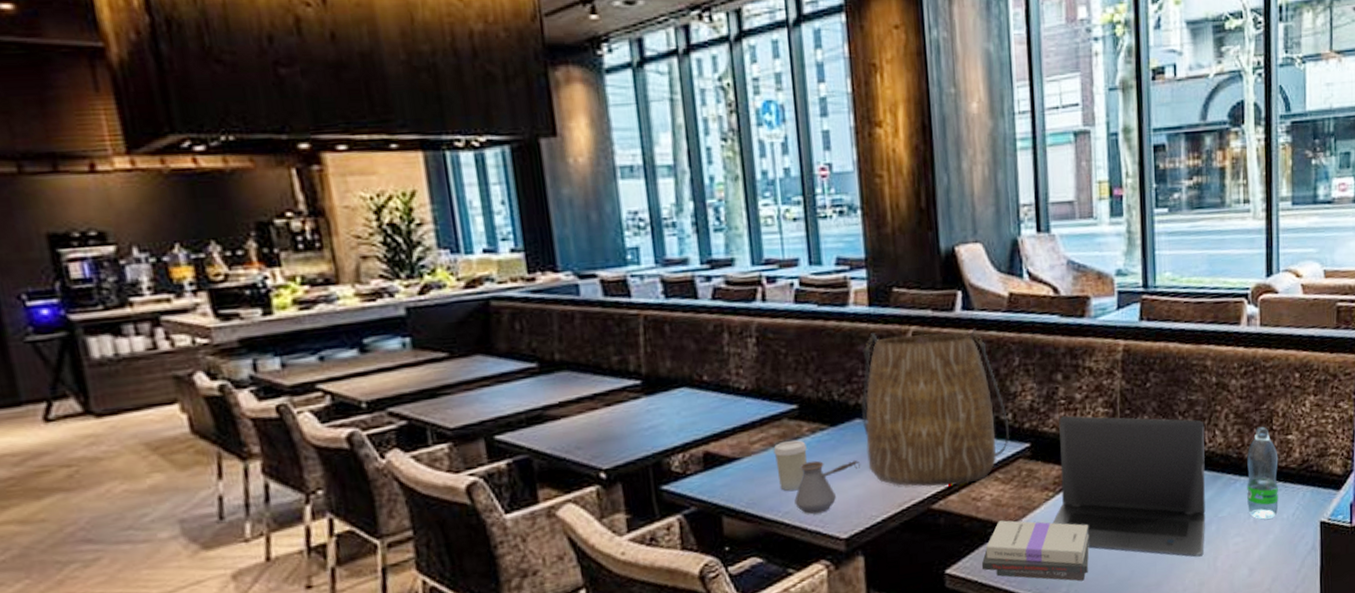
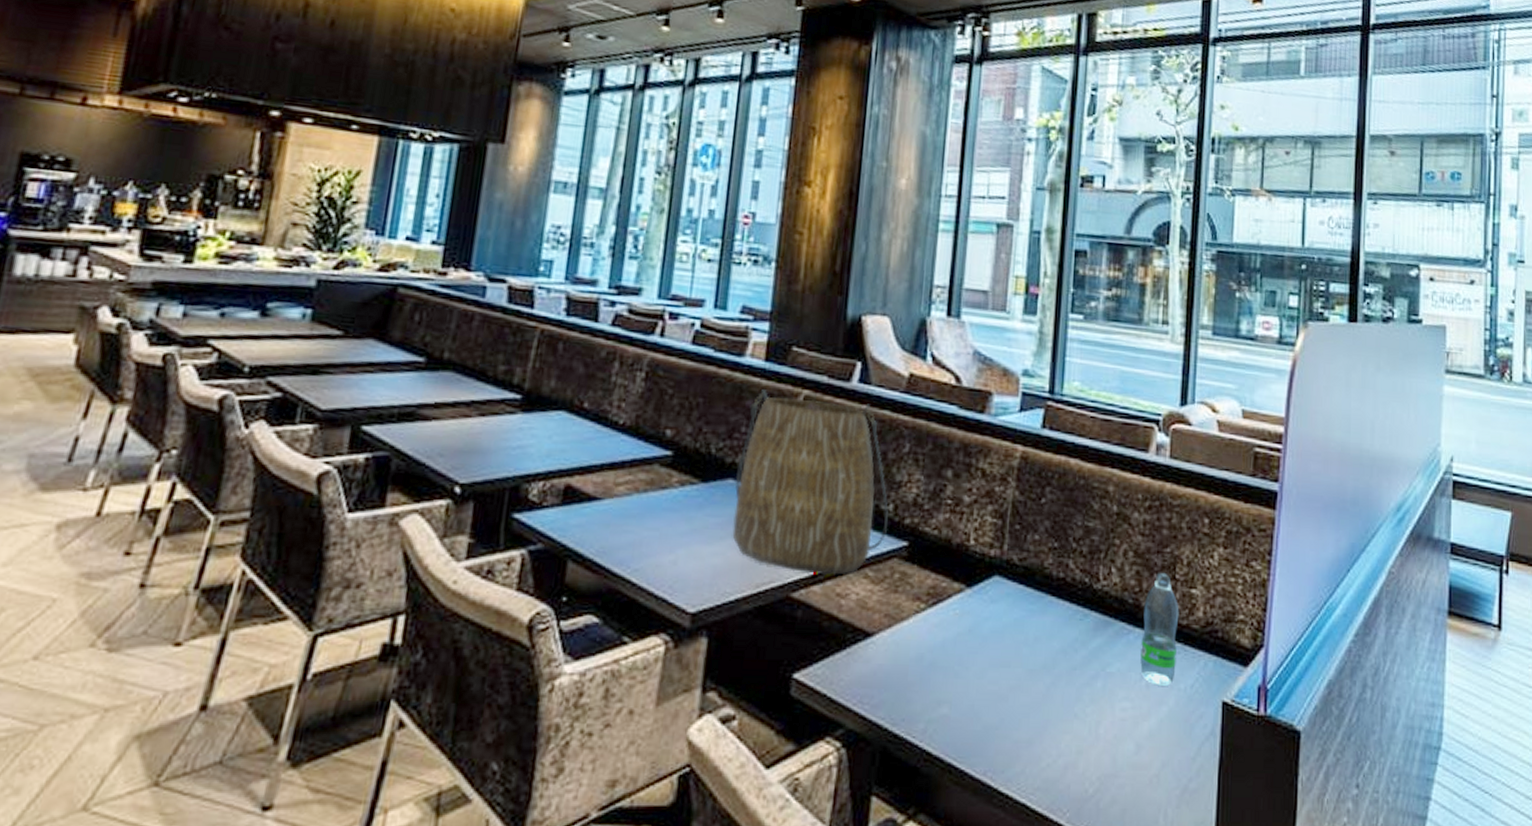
cup: present [773,440,807,492] -> none [635,489,673,547]
coffee pot: present [794,460,861,515] -> none [646,516,725,578]
books: present [981,520,1090,581] -> none [833,627,960,720]
laptop computer: present [1052,415,1206,558] -> none [919,518,1100,717]

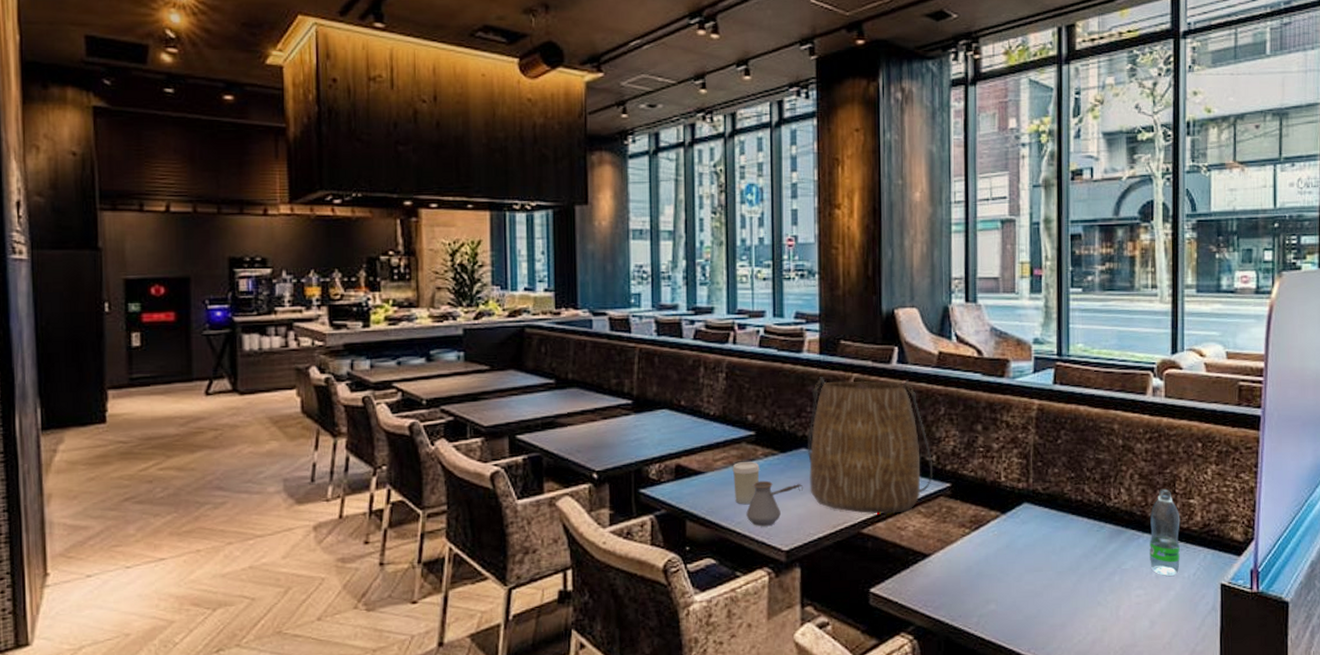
cup: none [635,489,673,547] -> present [732,462,760,505]
coffee pot: none [646,516,725,578] -> present [746,480,804,527]

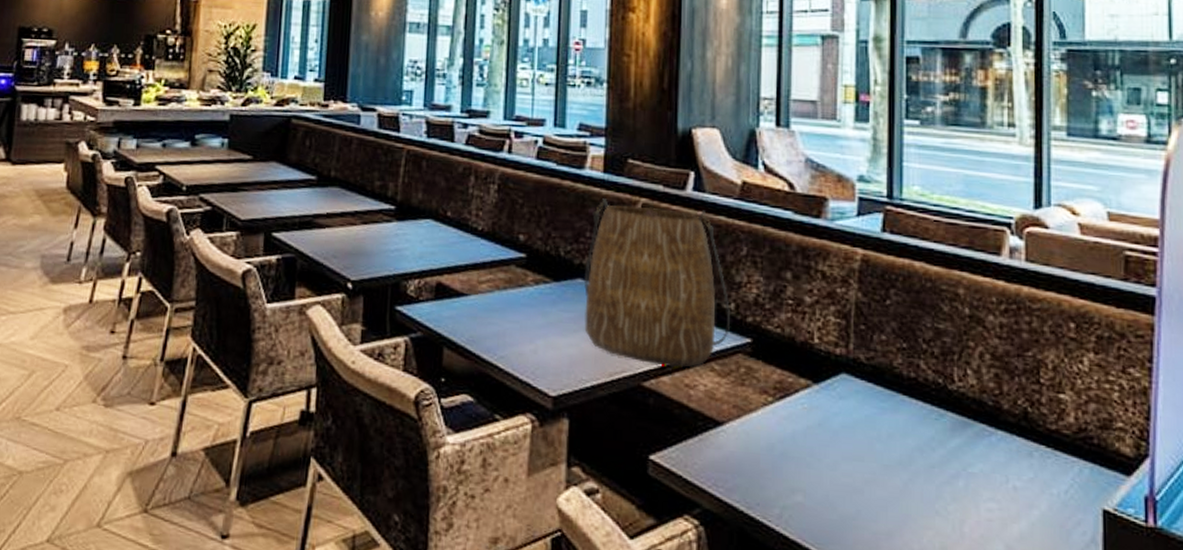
cup: present [732,462,760,505] -> none [498,287,529,338]
coffee pot: present [746,480,804,527] -> none [510,311,578,366]
bottle: present [1150,489,1180,576] -> none [1005,375,1047,490]

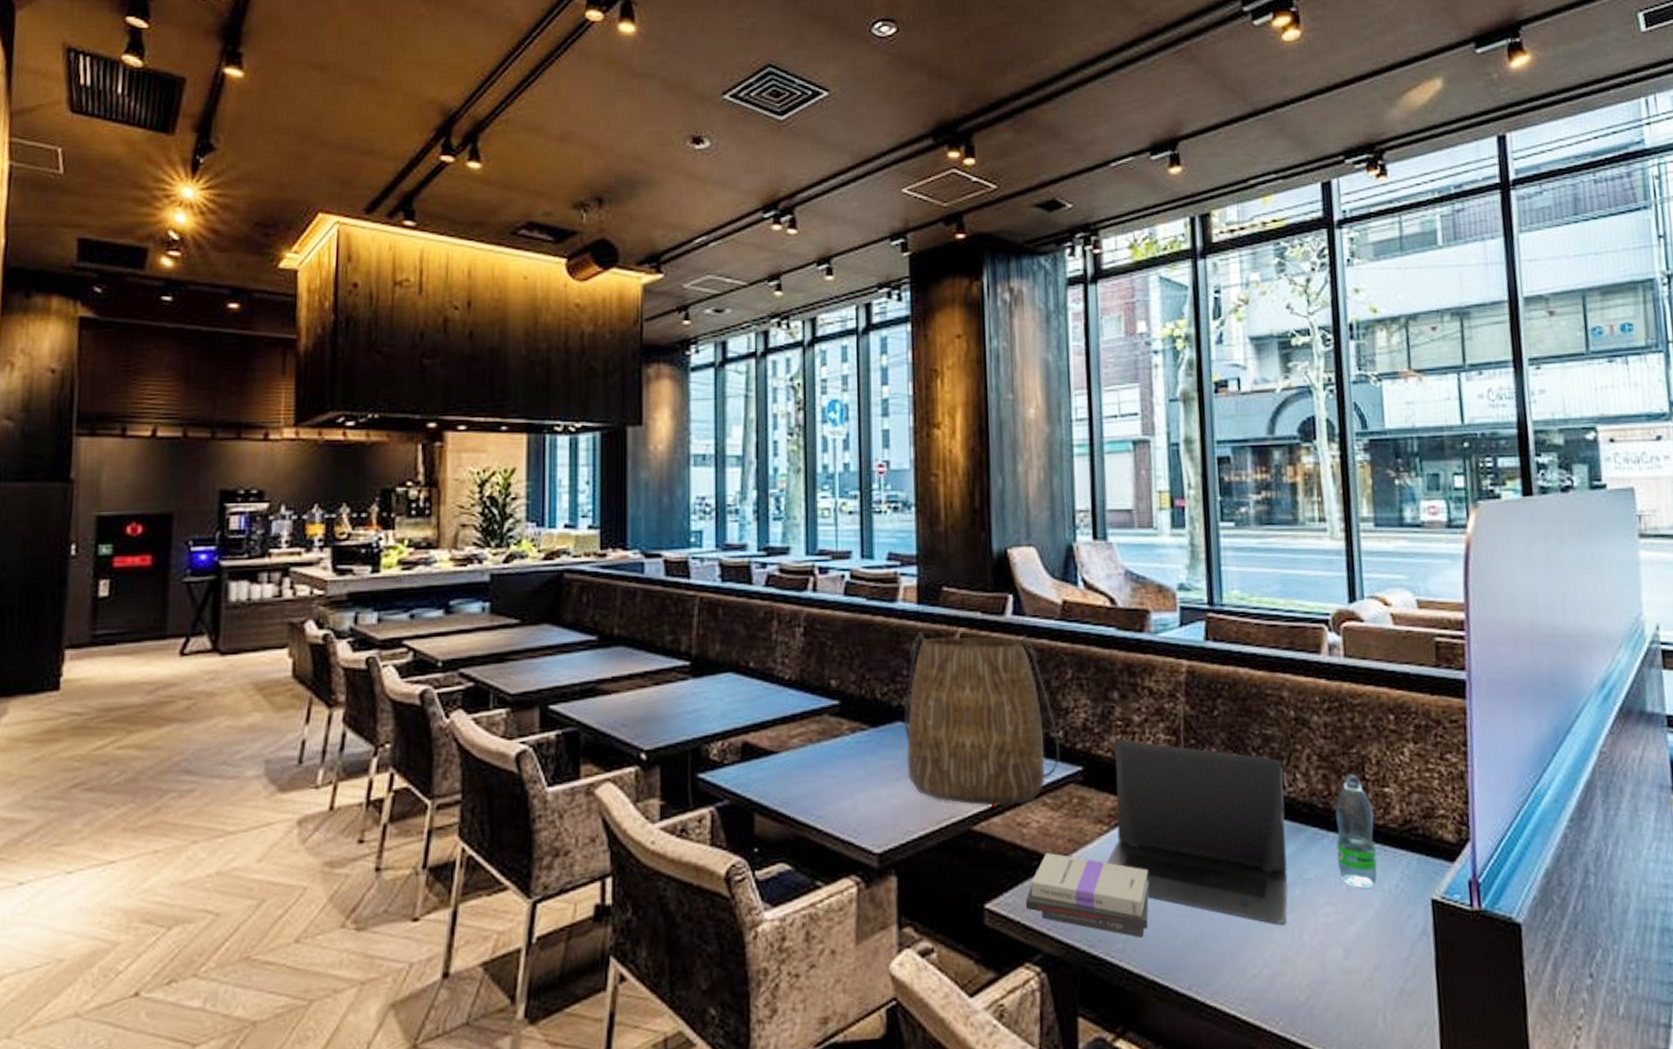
books: none [688,416,811,507] -> present [1025,853,1150,938]
laptop computer: none [769,317,954,515] -> present [1106,739,1288,926]
bottle: none [1005,375,1047,490] -> present [1335,773,1377,888]

